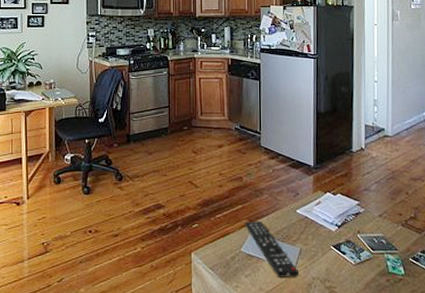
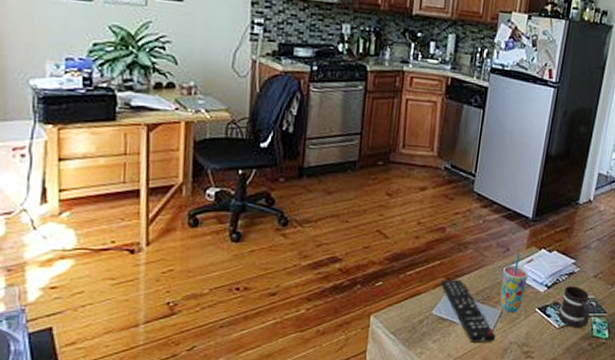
cup: none [295,197,319,250] -> present [499,253,528,313]
mug: none [353,225,382,264] -> present [559,286,590,328]

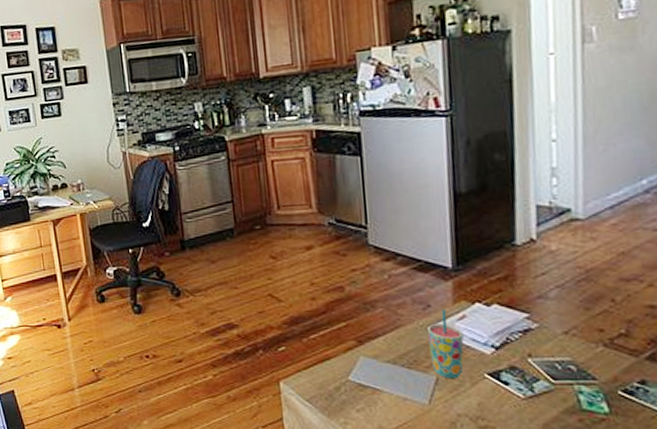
remote control: present [440,280,495,342] -> none [351,342,435,413]
mug: present [559,286,590,328] -> none [520,346,570,398]

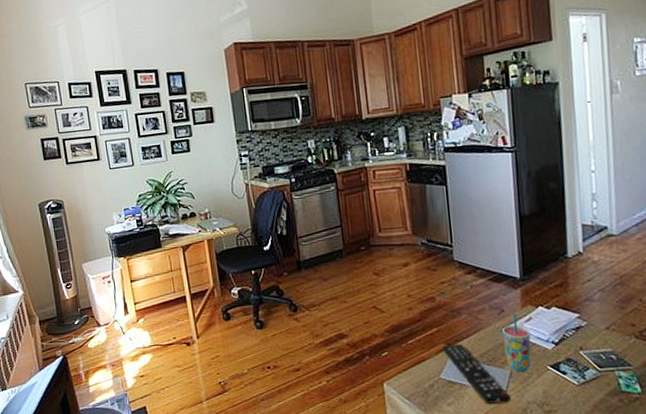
remote control: none [351,342,435,413] -> present [442,344,510,404]

